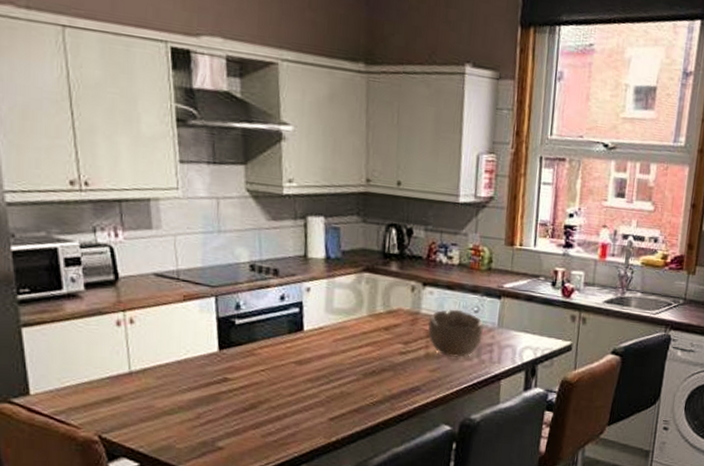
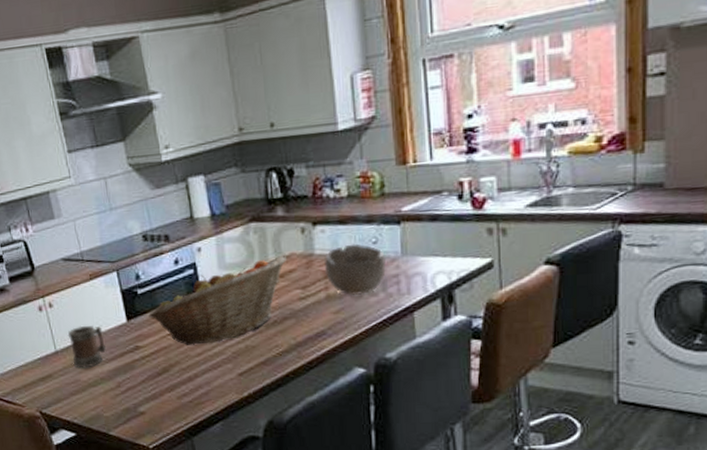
mug: none [147,348,190,394] -> present [67,325,106,369]
fruit basket: none [244,309,393,386] -> present [149,256,286,345]

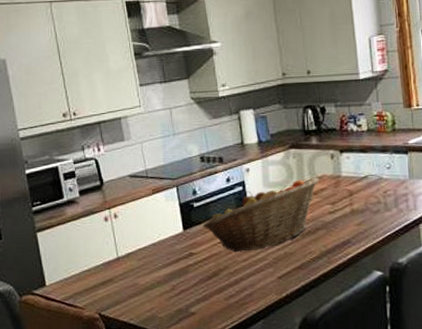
mug: present [67,325,106,369] -> none [129,234,163,273]
bowl: present [323,243,387,296] -> none [349,168,398,211]

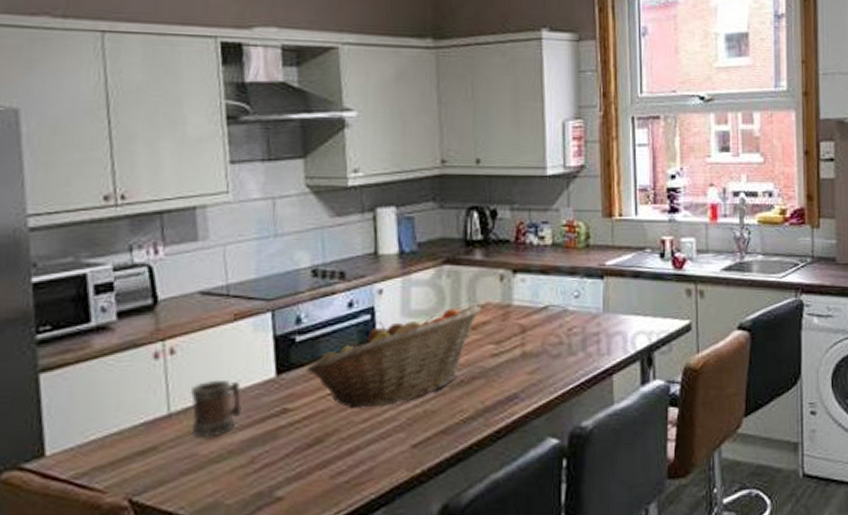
mug: none [129,234,163,273] -> present [190,379,242,438]

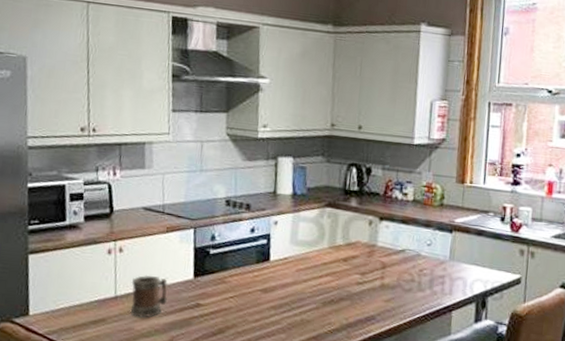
fruit basket: present [306,305,481,409] -> none [216,242,352,313]

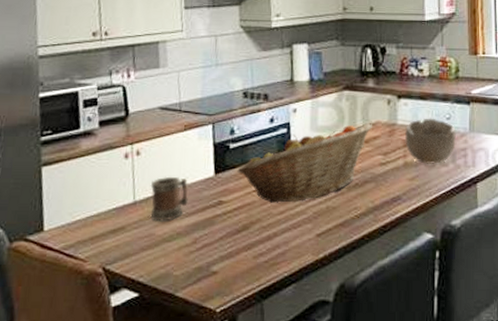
fruit basket: none [216,242,352,313] -> present [237,123,372,203]
bowl: none [383,242,437,289] -> present [404,118,457,165]

